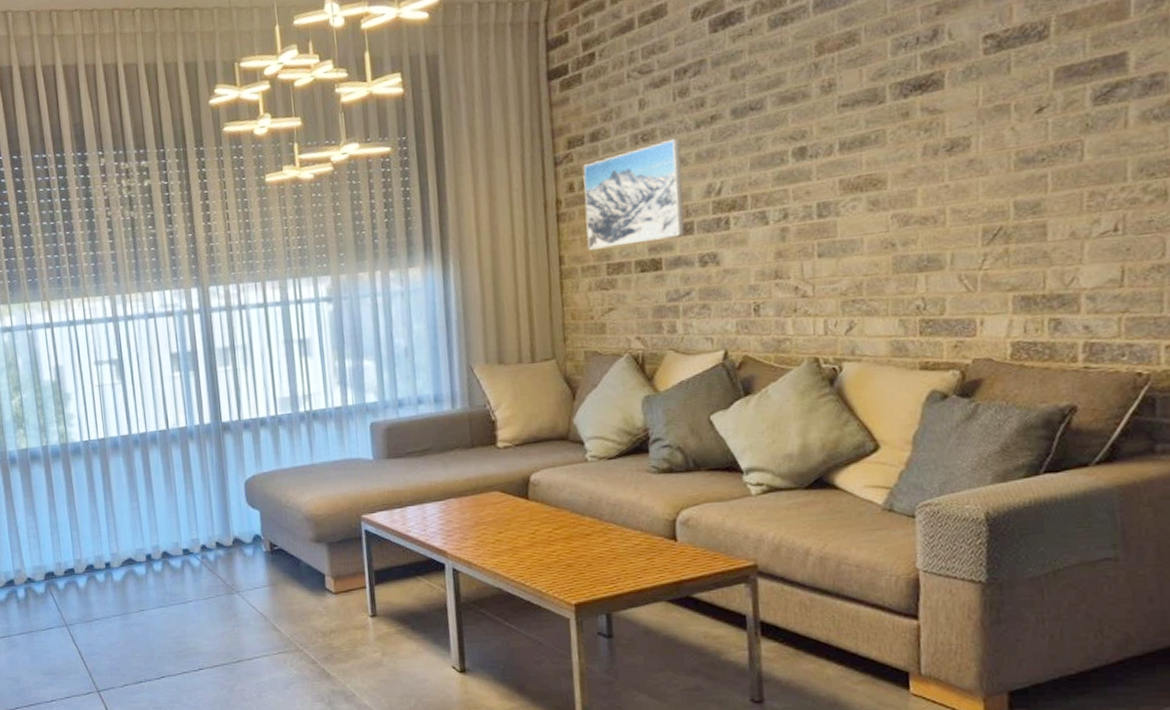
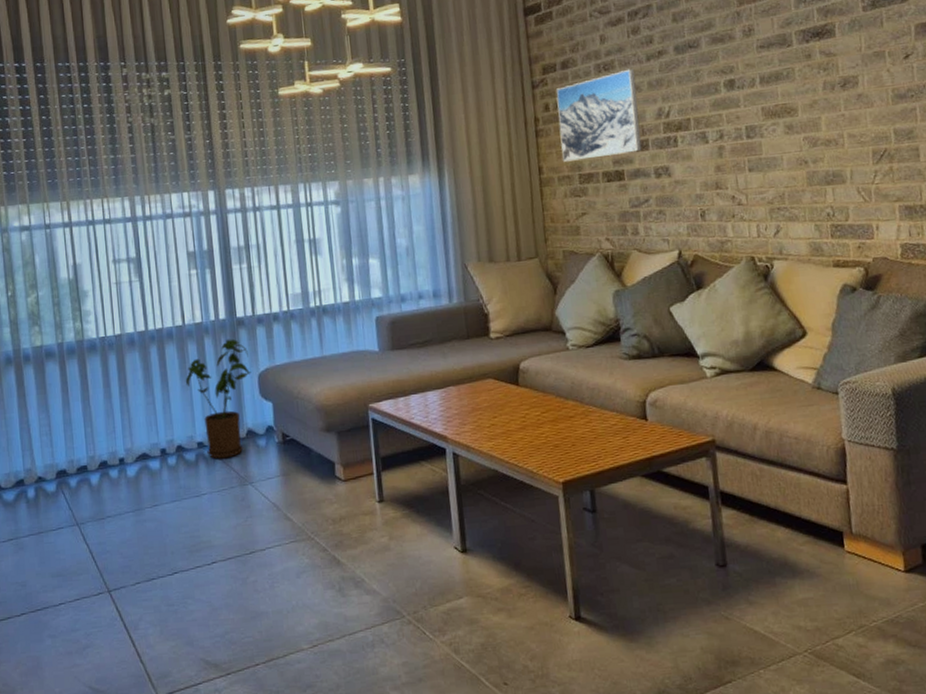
house plant: none [170,444,237,567] -> present [185,338,251,459]

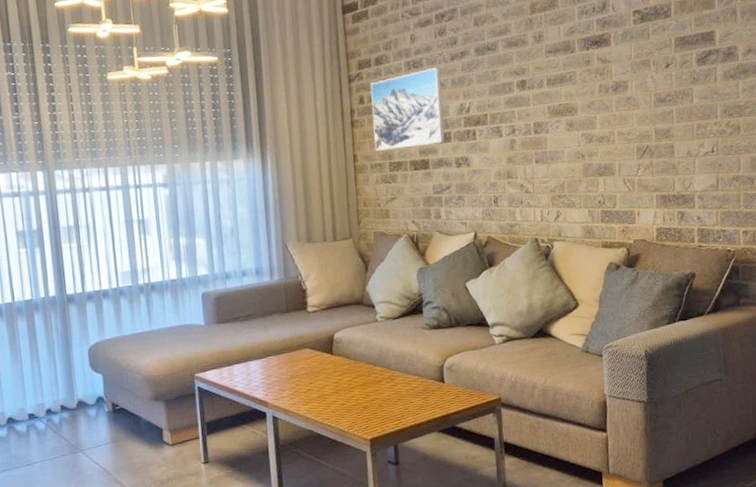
house plant: present [185,338,251,459] -> none [15,315,81,430]

